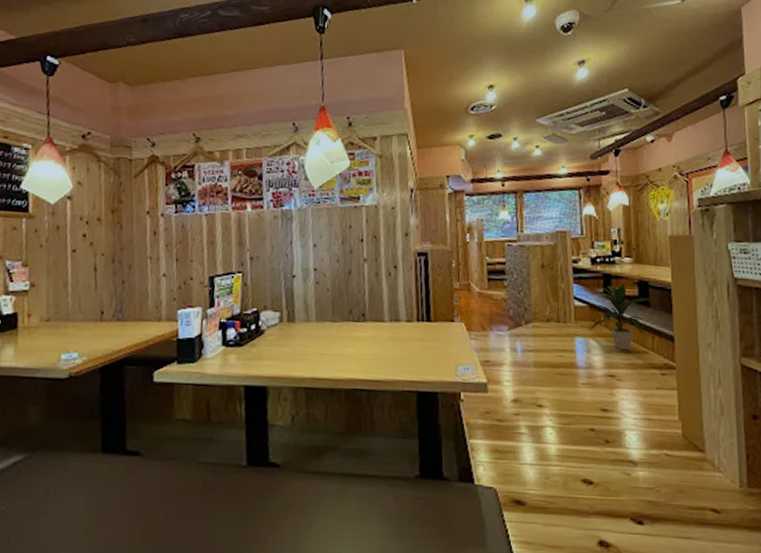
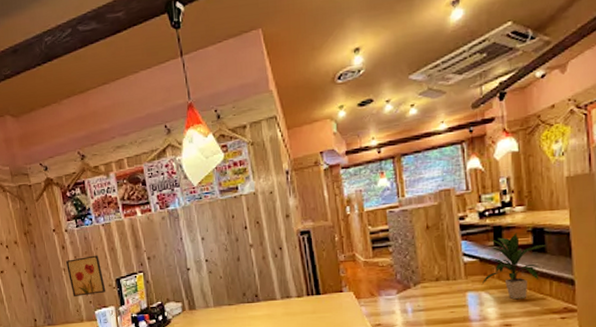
wall art: none [154,246,196,291] -> present [66,255,106,296]

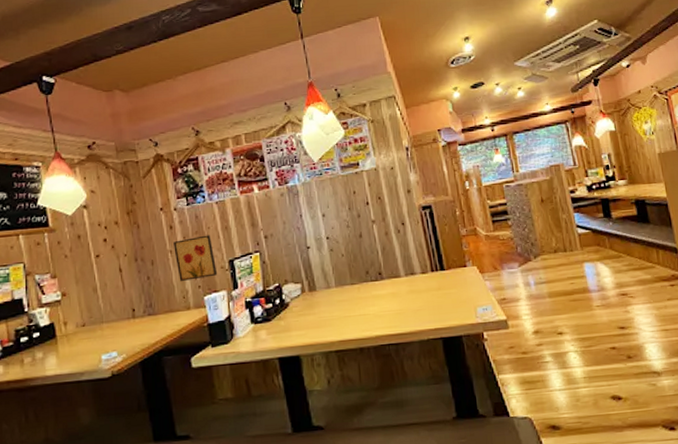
indoor plant: present [481,232,546,300] -> none [596,204,649,269]

